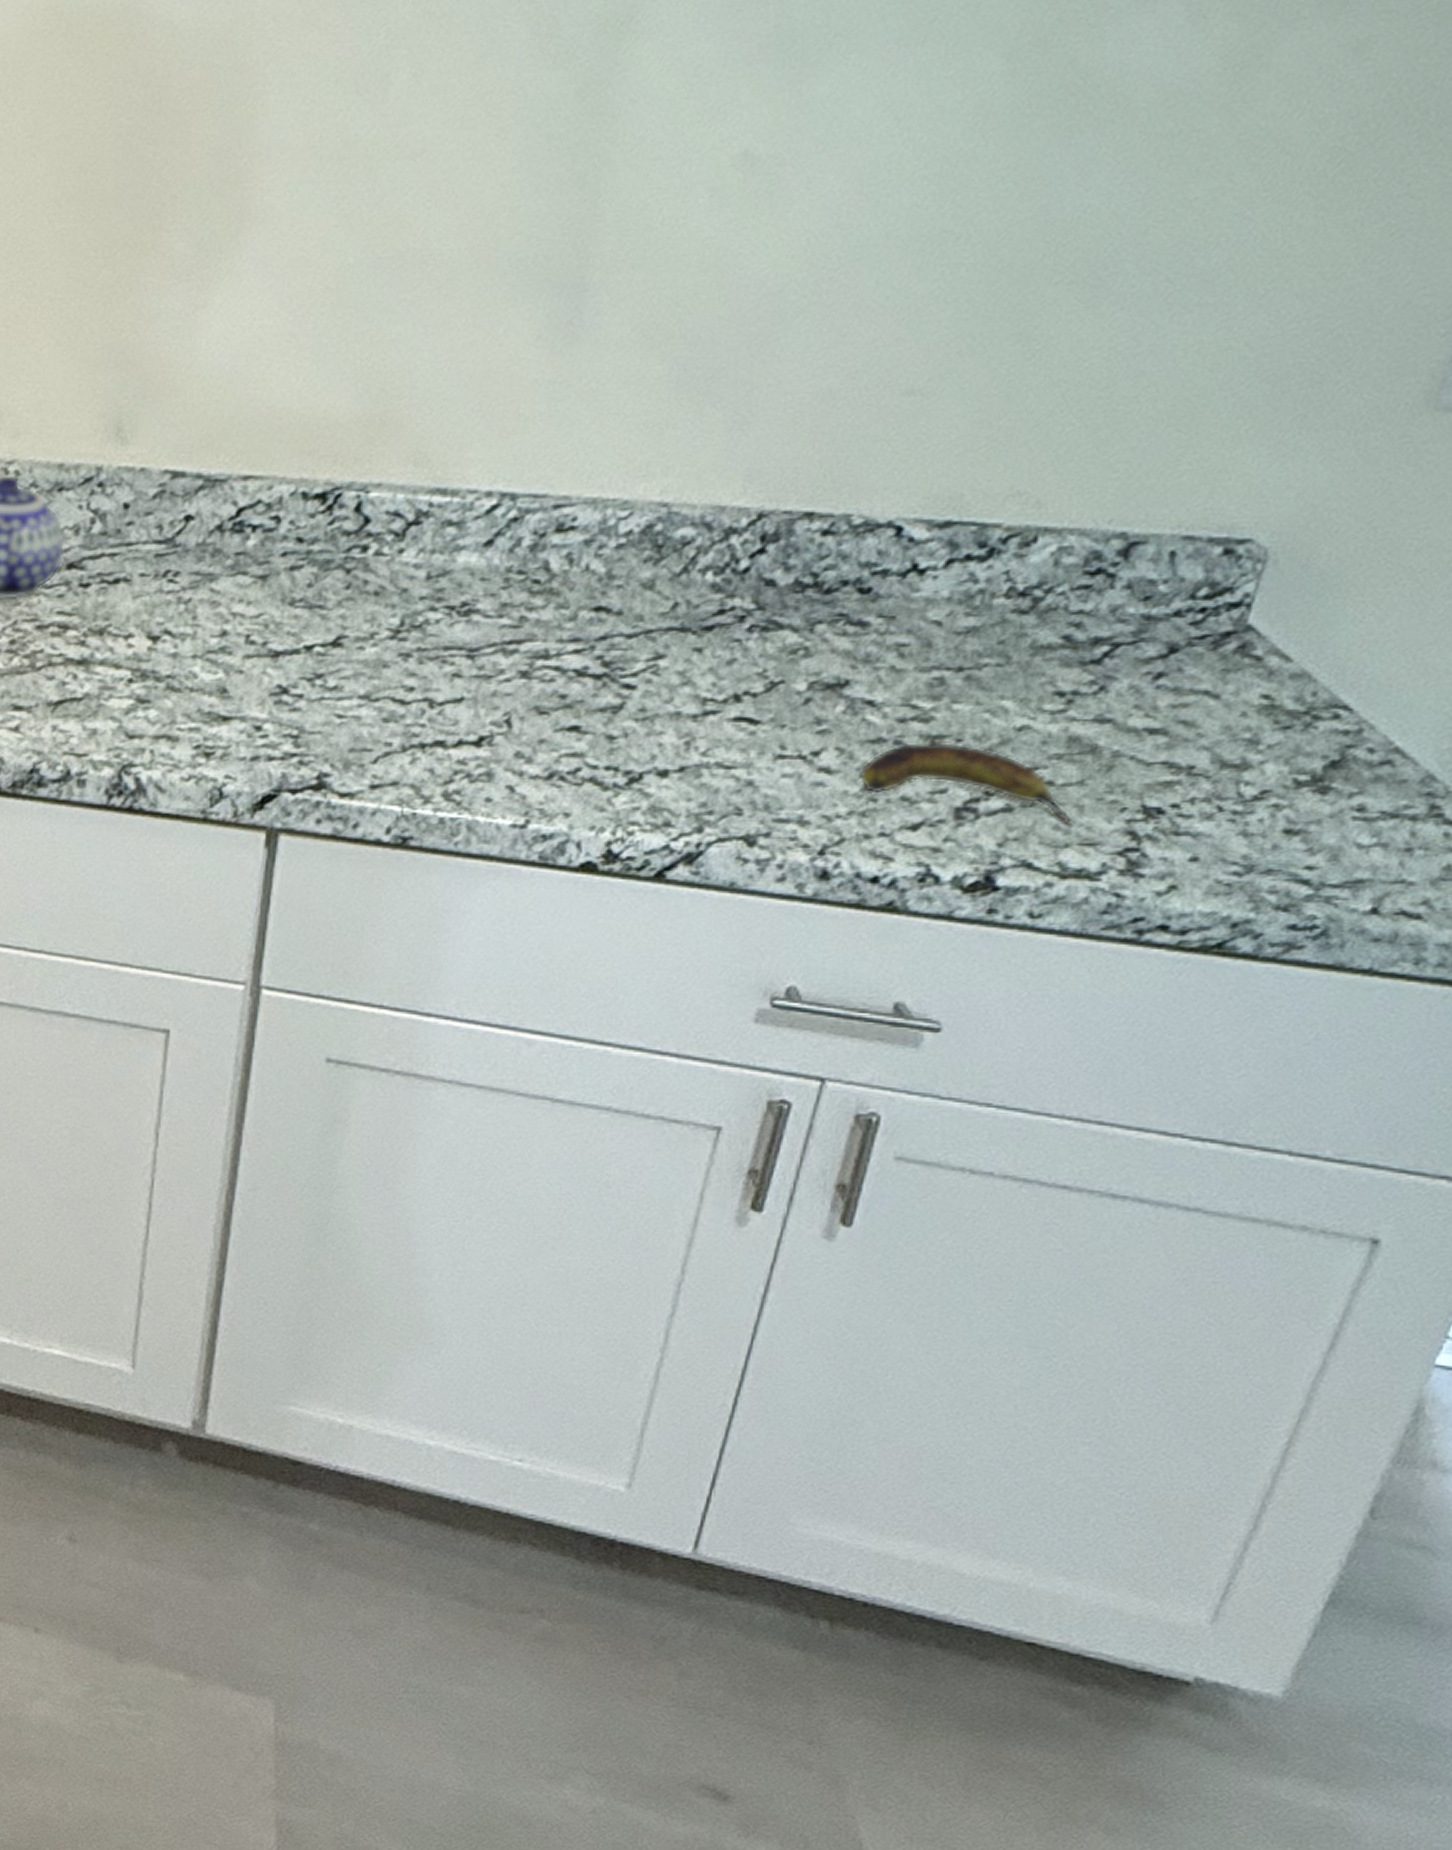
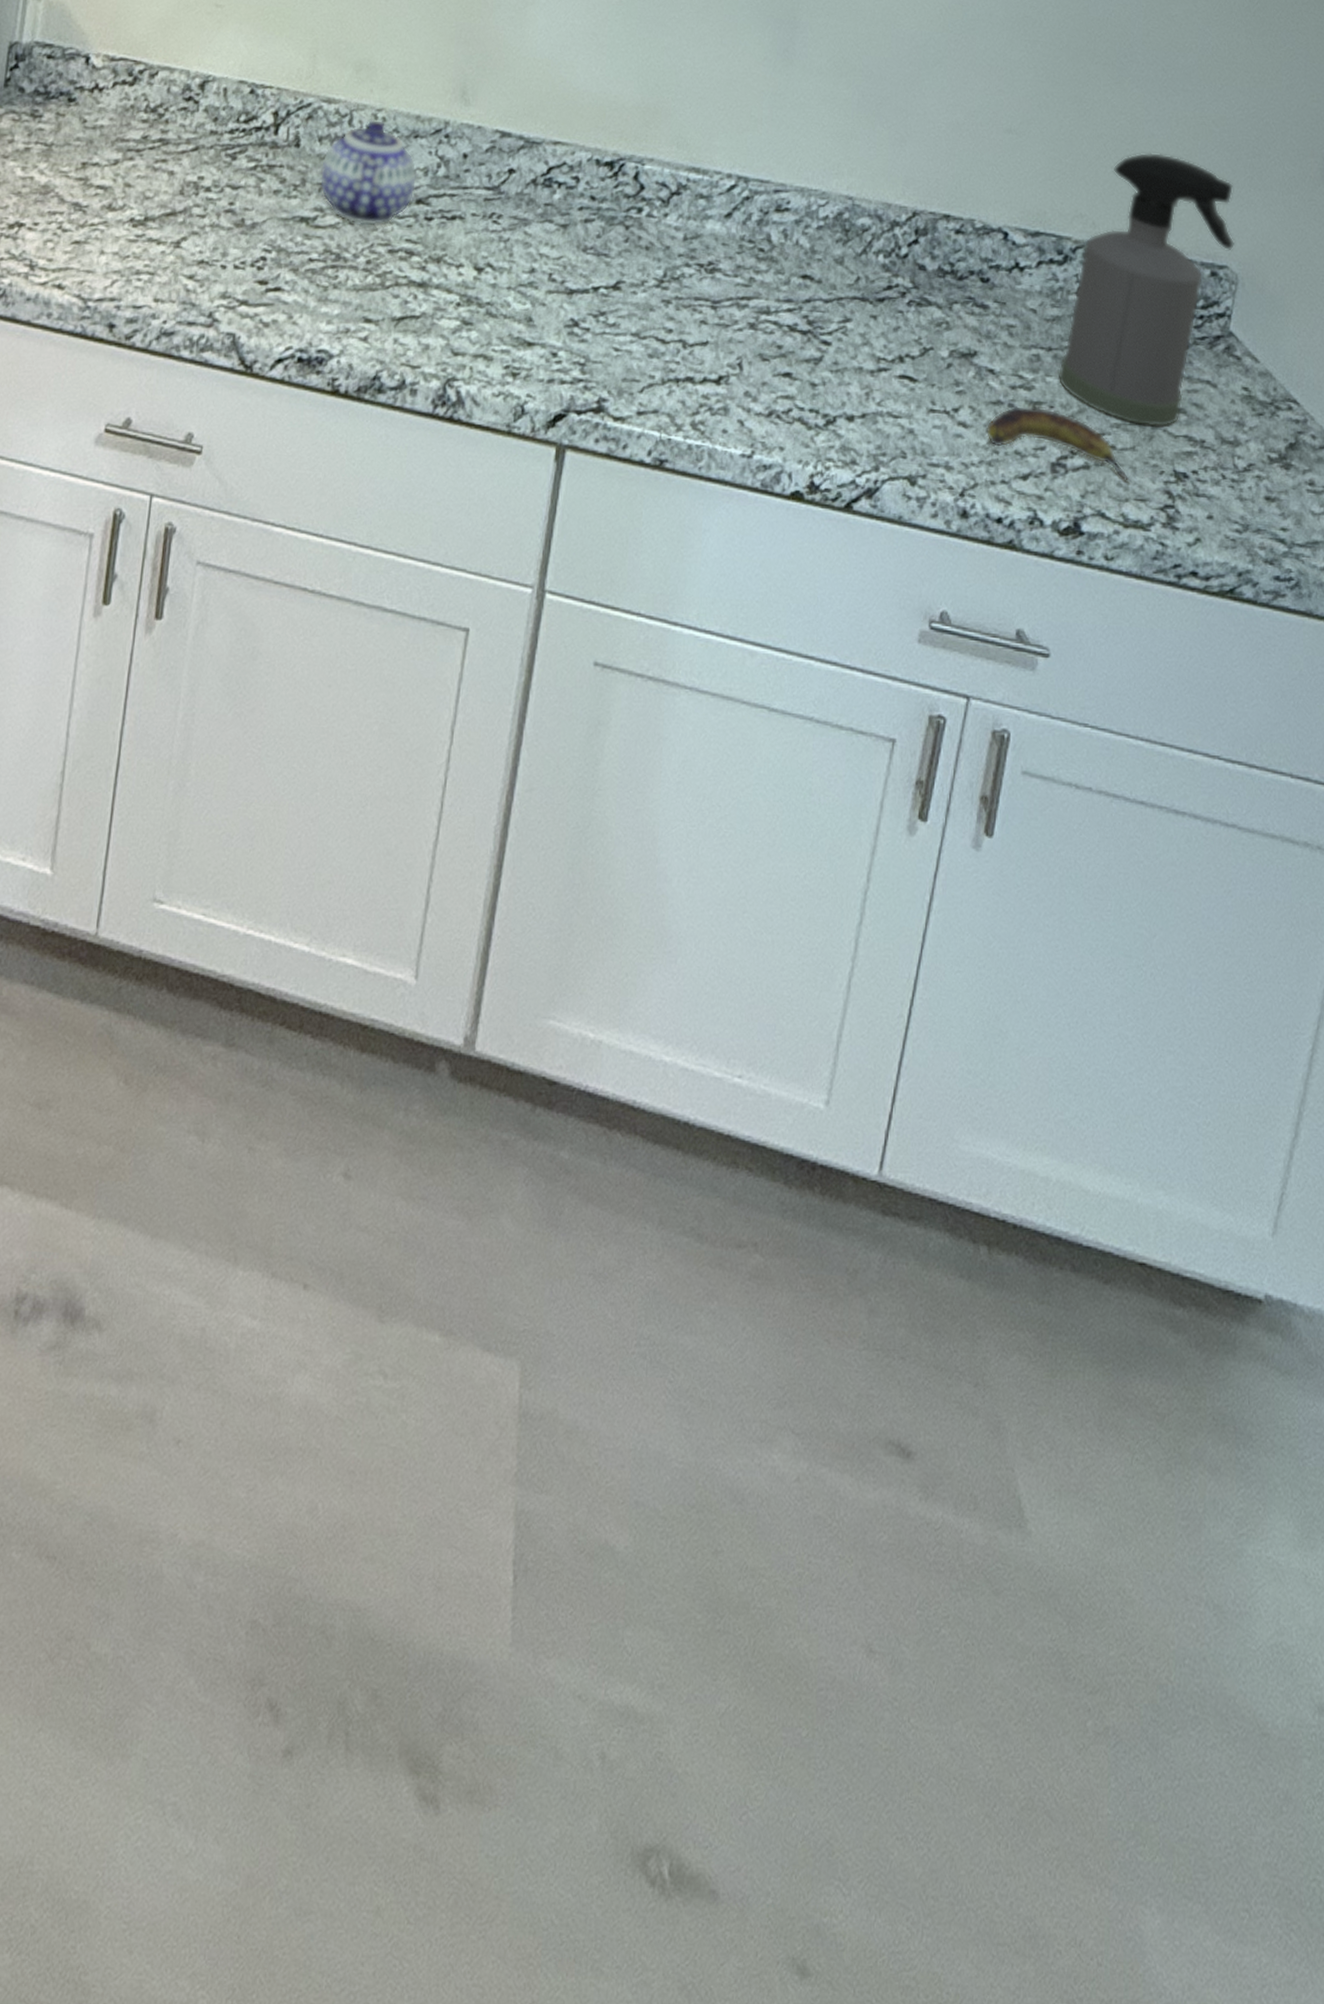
spray bottle: none [970,397,1273,755] -> present [1058,152,1234,428]

